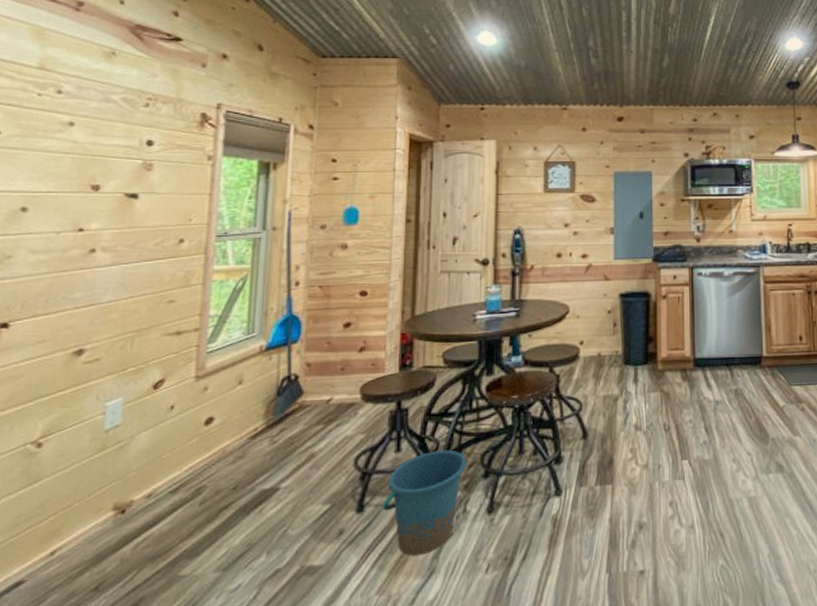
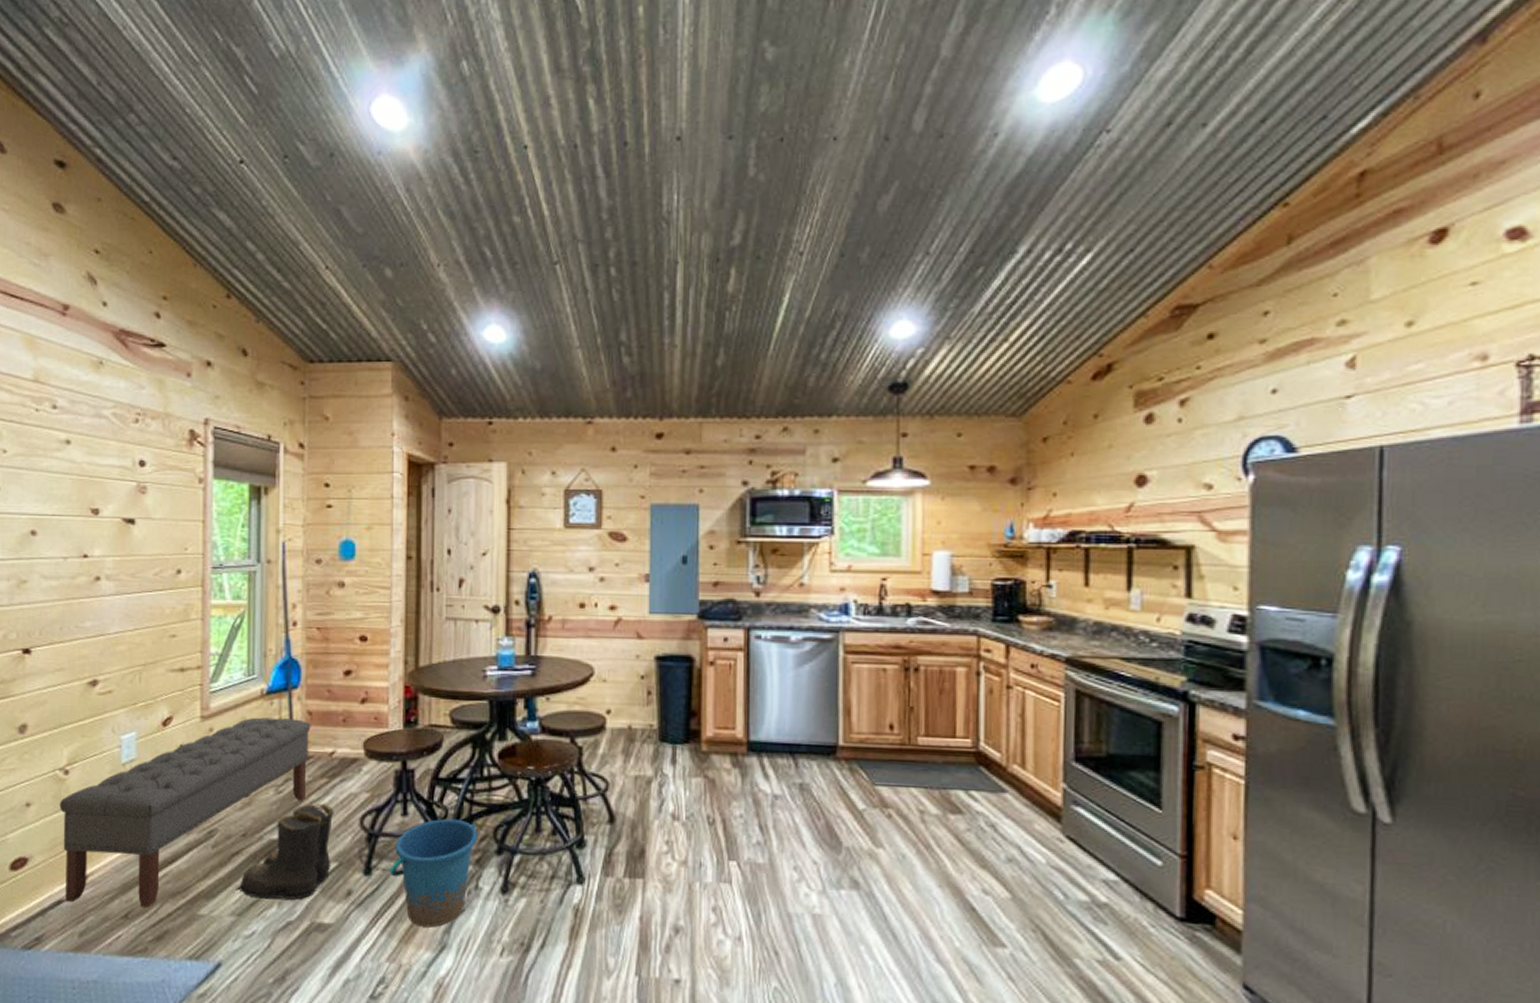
bench: none [24,371,309,583] -> present [59,717,311,908]
boots: none [222,449,329,550] -> present [236,803,334,900]

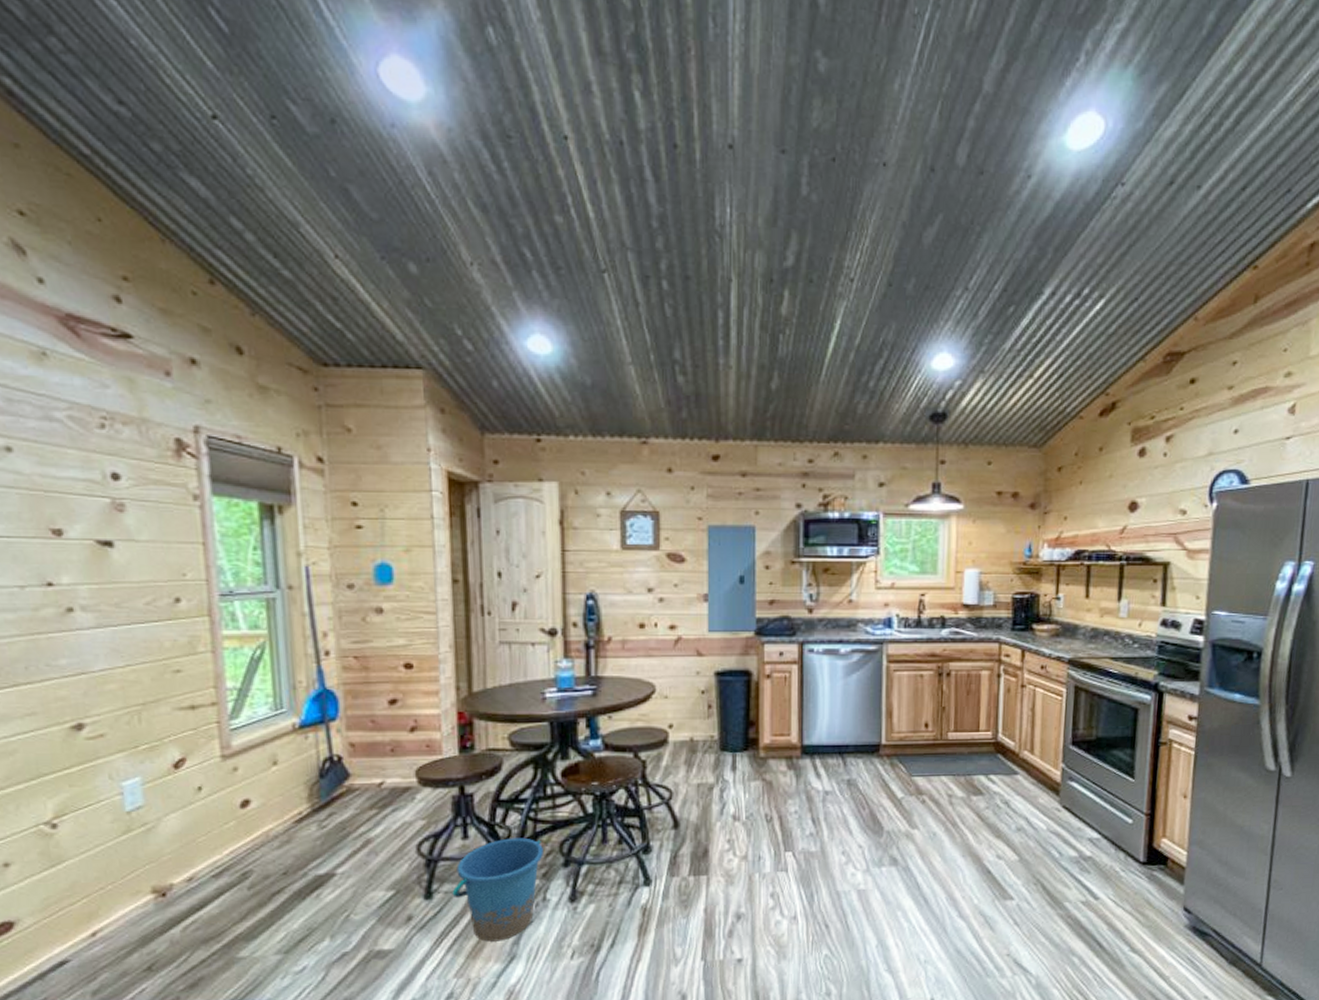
bench: present [59,717,311,908] -> none [48,752,355,963]
boots: present [236,803,334,900] -> none [280,834,388,934]

